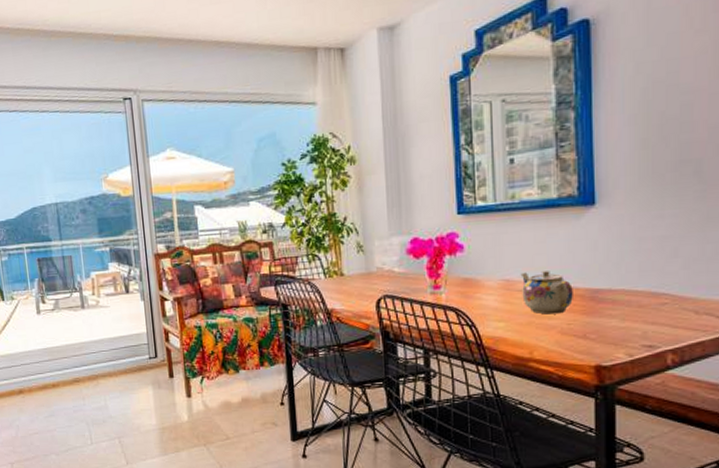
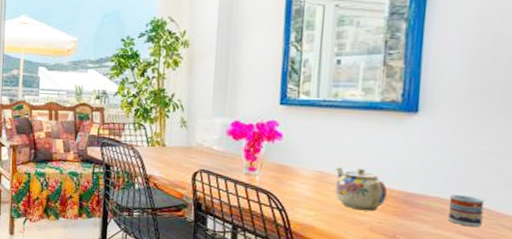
cup: none [633,284,667,315] -> present [448,195,485,227]

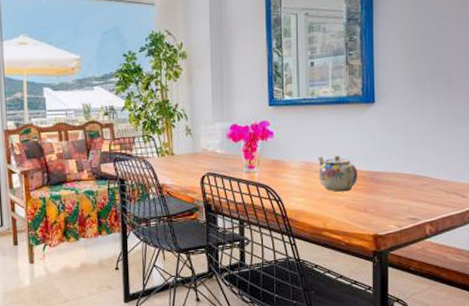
cup: present [448,195,485,227] -> none [402,168,426,194]

